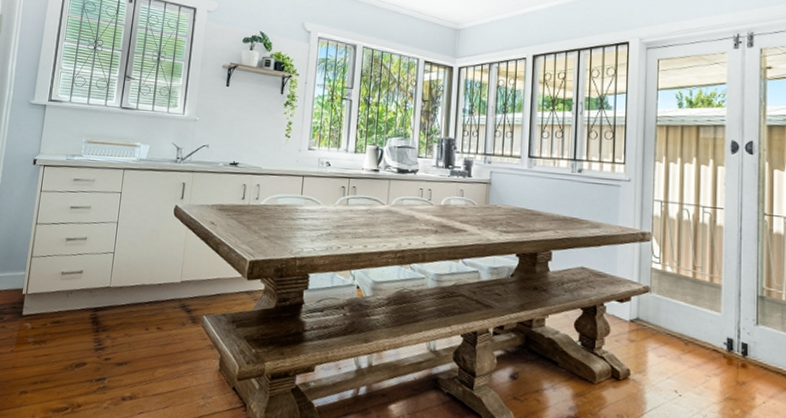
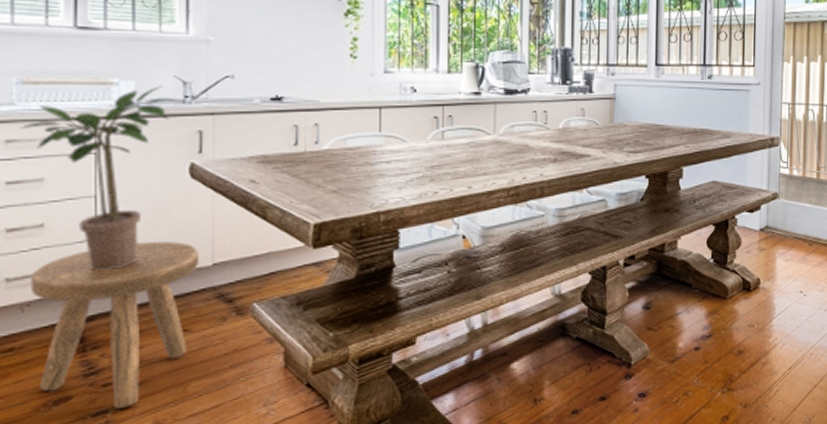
stool: none [69,259,173,379] -> present [30,241,198,409]
potted plant: none [83,149,173,276] -> present [20,85,179,270]

